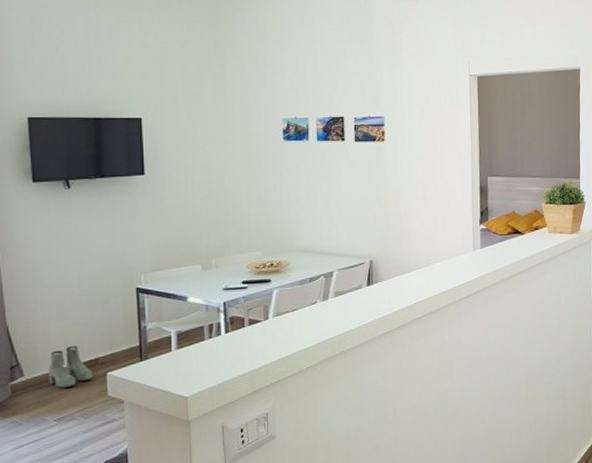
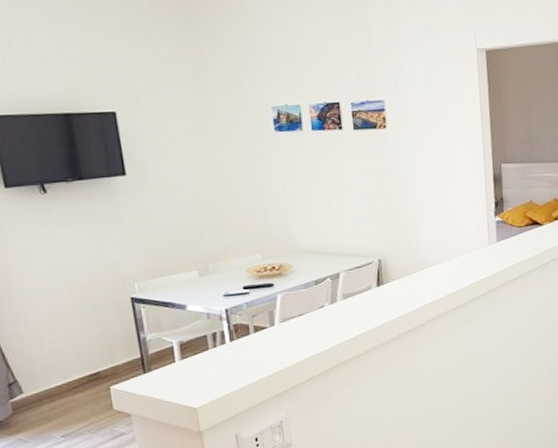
boots: present [47,345,93,388] -> none [47,359,96,404]

